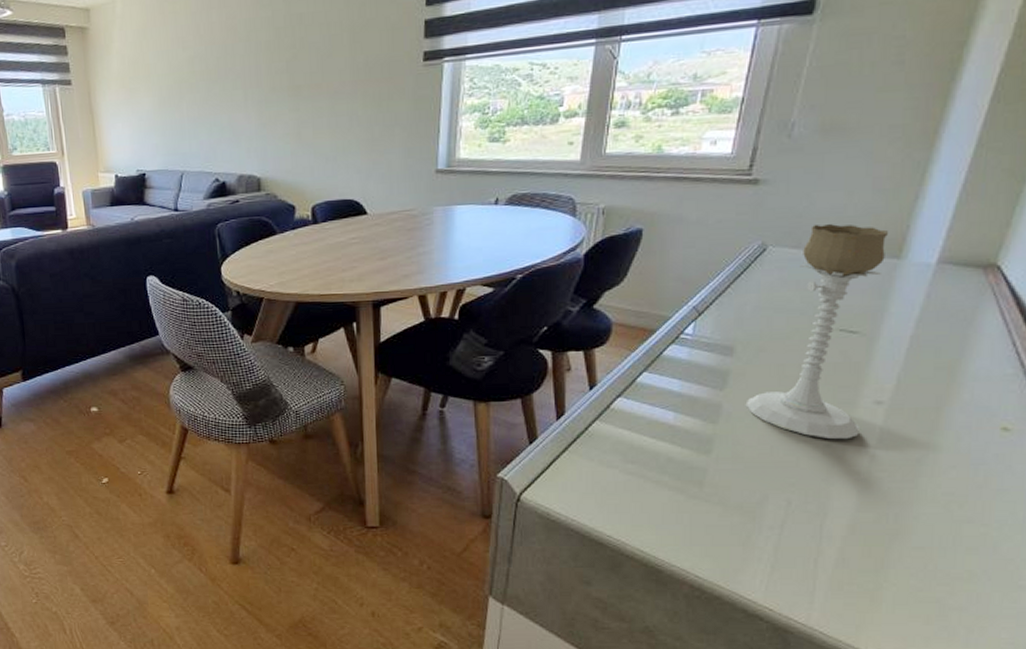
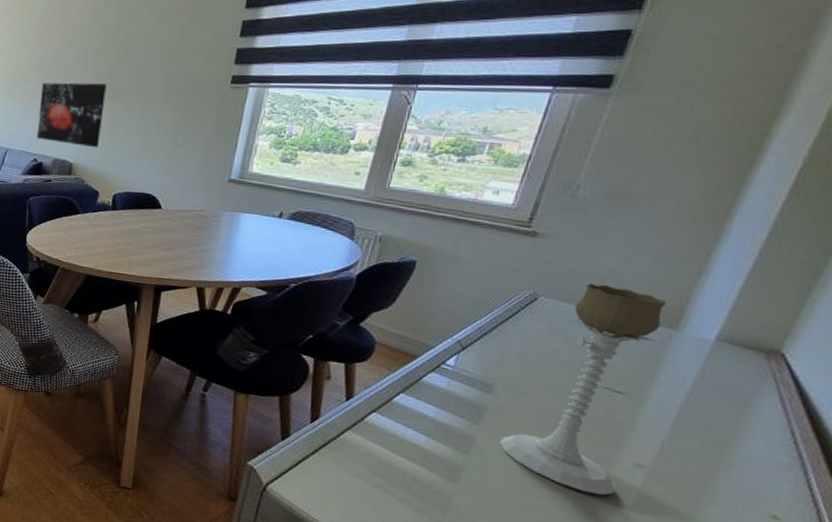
wall art: none [211,80,288,156] -> present [36,82,107,148]

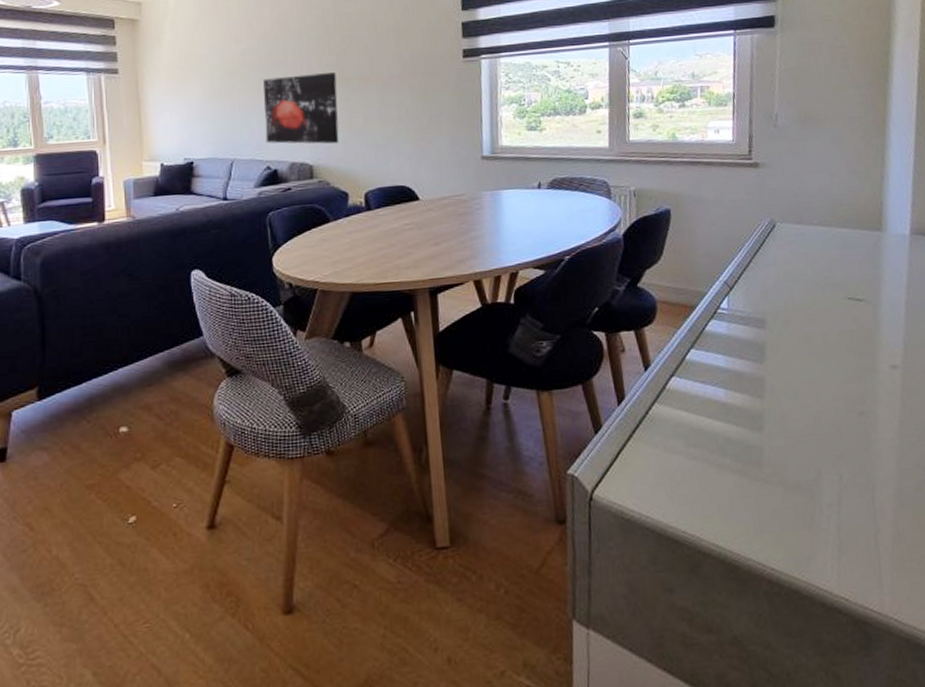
candle holder: present [499,284,666,496] -> none [784,202,885,407]

